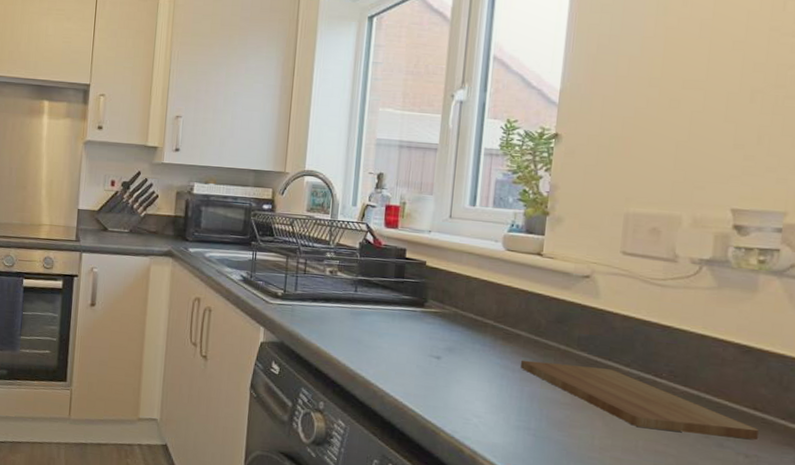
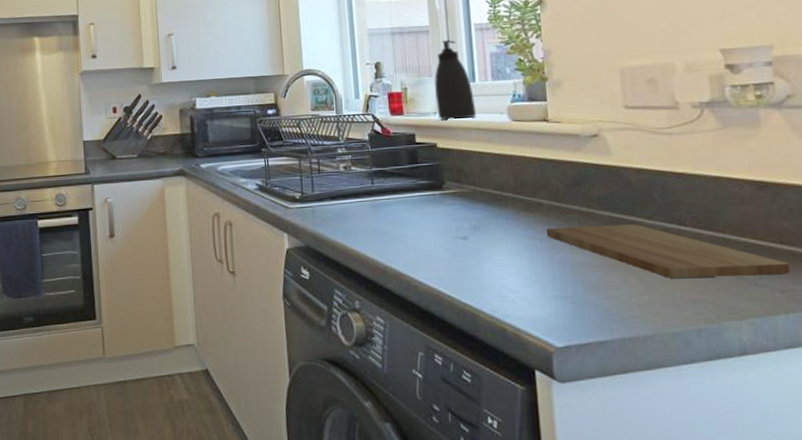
soap dispenser: none [432,160,472,241] -> present [434,40,477,120]

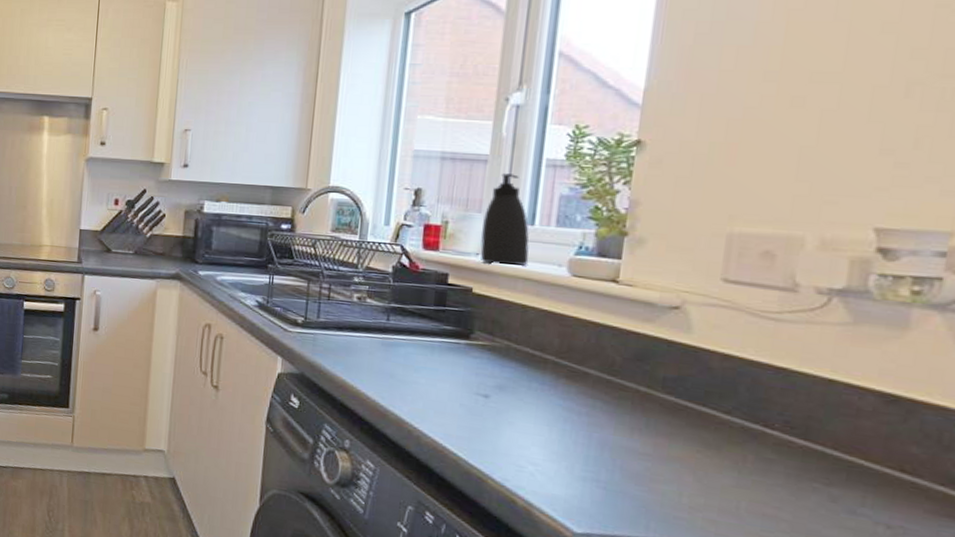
cutting board: present [547,224,790,278] -> none [589,402,907,508]

